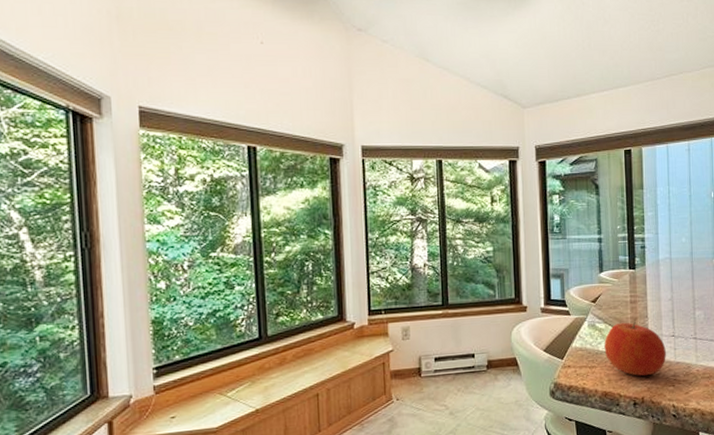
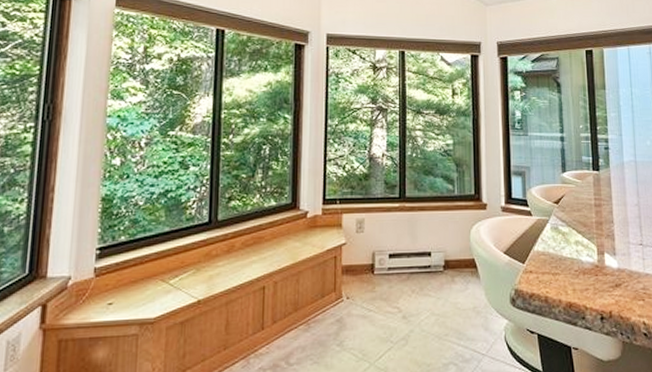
apple: present [604,319,666,376] -> none [568,223,635,288]

